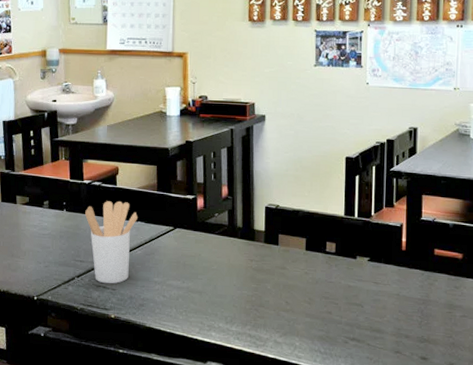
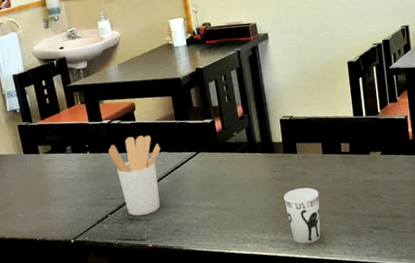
cup: none [257,282,296,343] -> present [283,187,321,244]

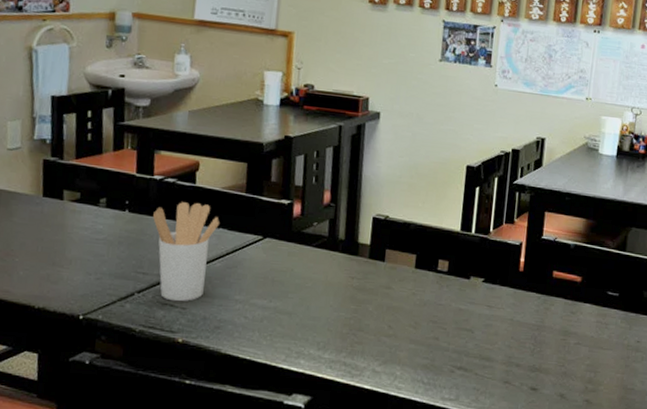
cup: present [283,187,321,244] -> none [357,303,401,373]

